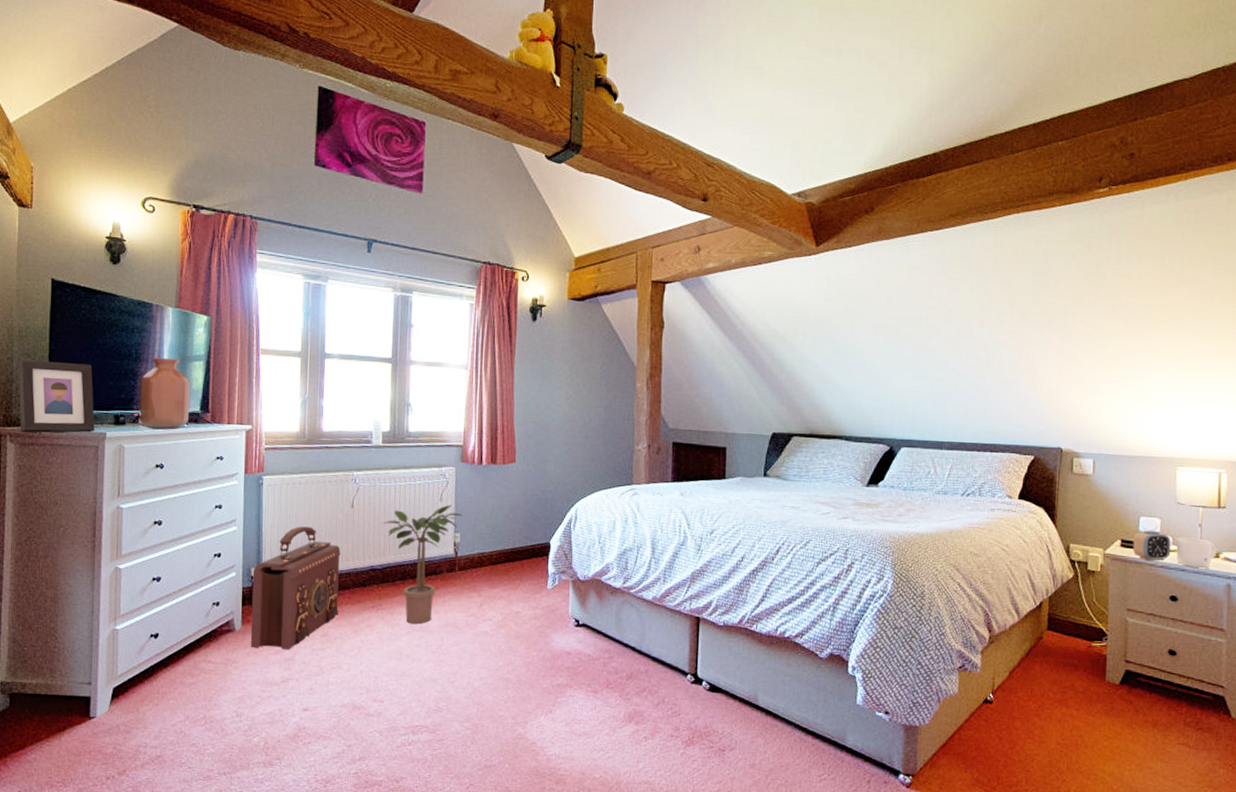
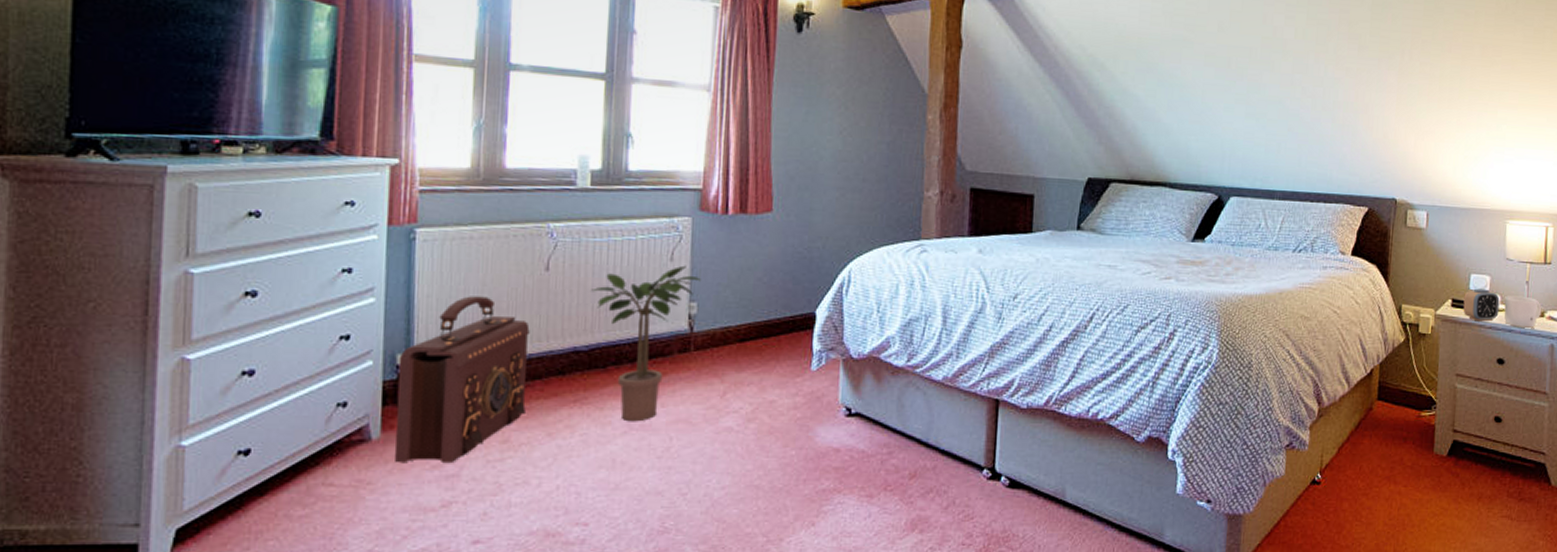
picture frame: present [18,360,95,433] -> none [16,56,148,166]
vase: present [138,357,190,430] -> none [220,60,303,164]

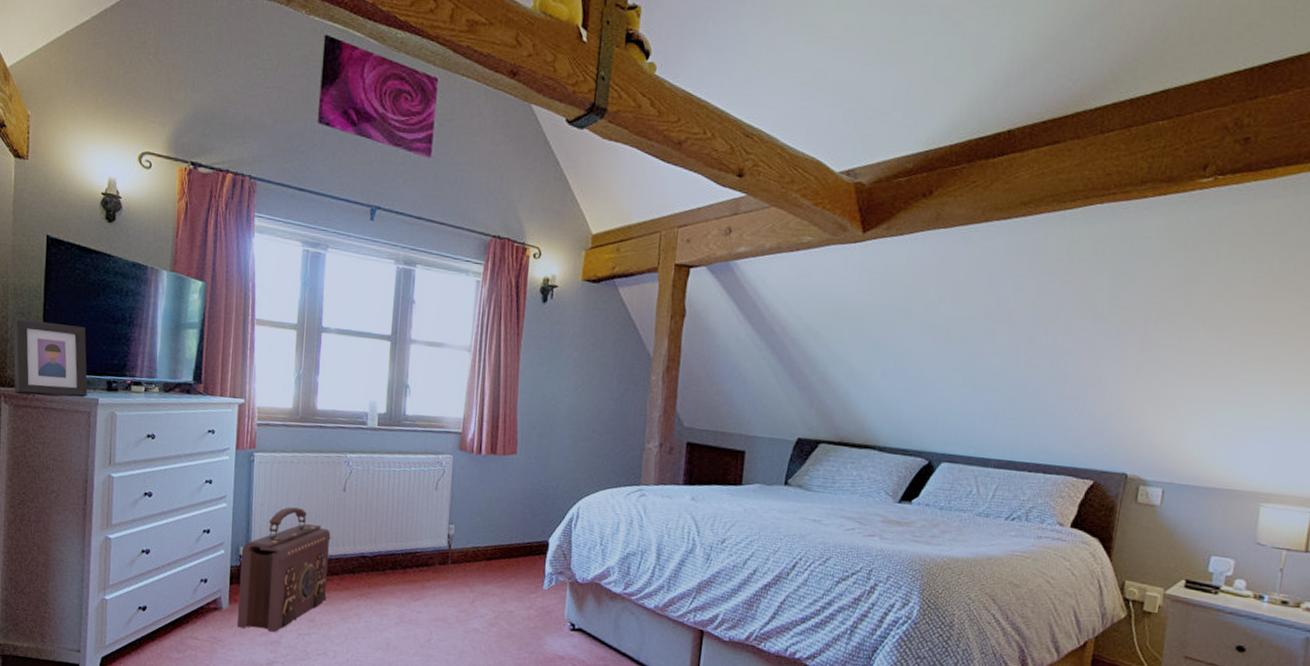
picture frame: none [16,56,148,166] -> present [13,319,88,398]
potted plant: present [591,265,701,422] -> none [376,494,458,617]
alarm clock: present [1463,288,1500,322] -> none [1198,571,1245,607]
mug: present [1504,295,1541,328] -> none [1249,581,1297,618]

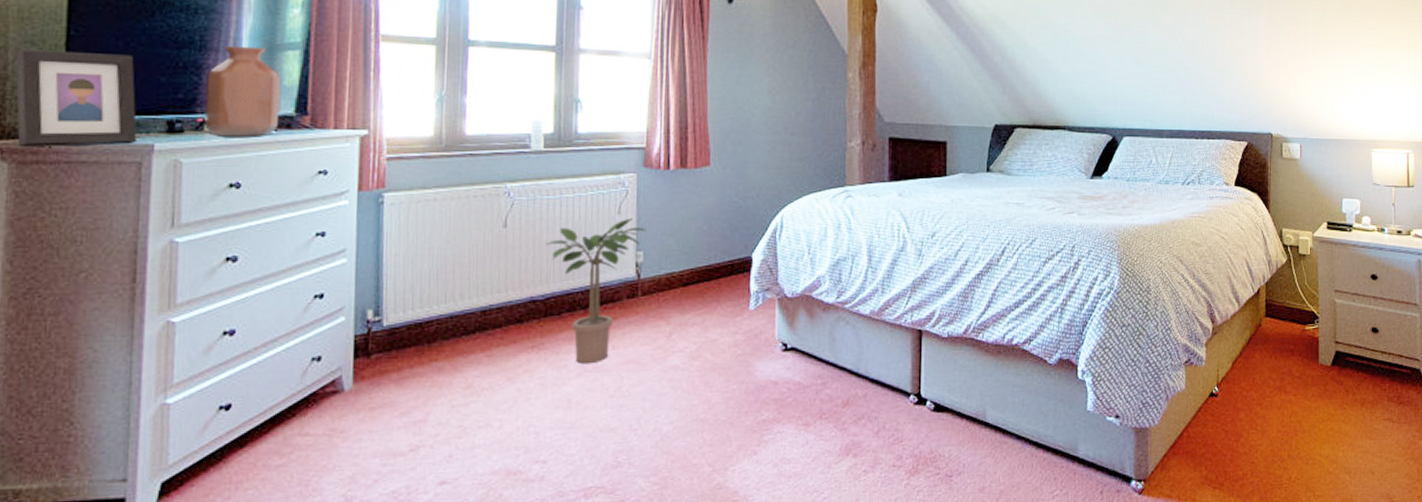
vase: none [131,323,183,400] -> present [203,45,280,139]
suitcase: present [237,507,331,632] -> none [365,253,490,412]
potted plant: none [376,494,458,617] -> present [546,217,646,364]

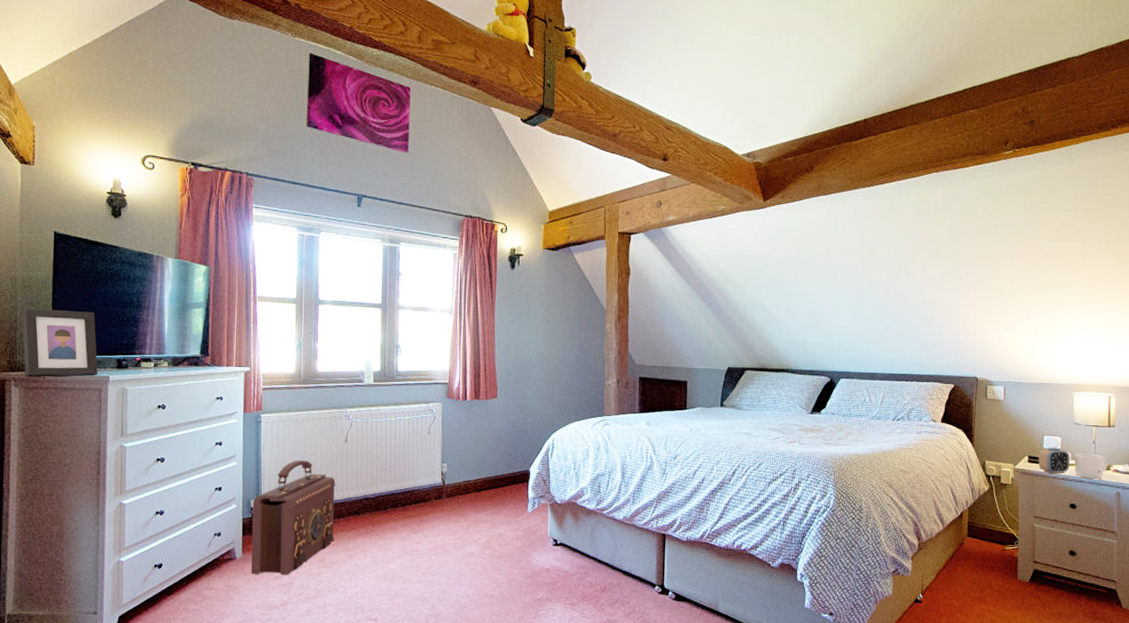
vase: present [203,45,280,139] -> none [140,305,190,373]
suitcase: none [365,253,490,412] -> present [251,460,336,575]
potted plant: present [546,217,646,364] -> none [375,437,449,548]
alarm clock: none [1337,211,1370,242] -> present [1038,447,1070,474]
mug: none [1374,217,1407,245] -> present [1074,453,1107,479]

